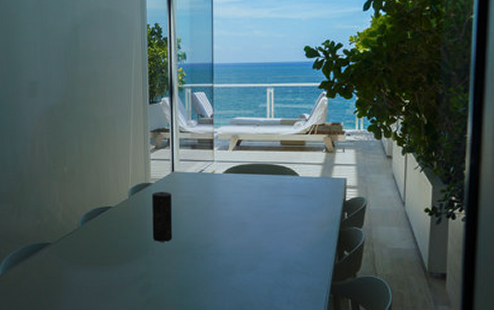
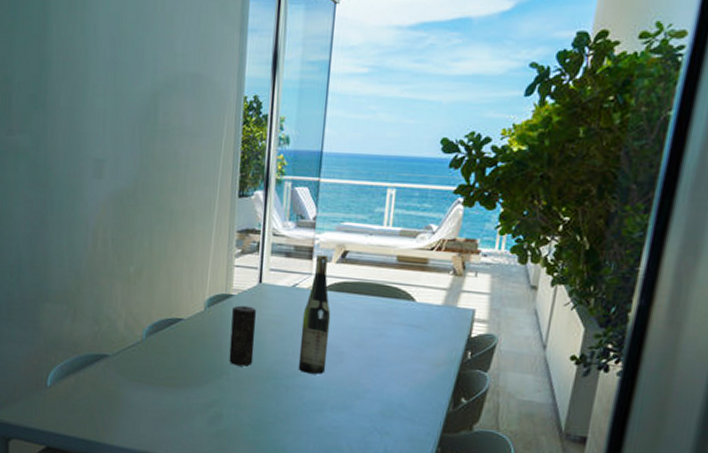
wine bottle: none [210,144,233,243] -> present [298,254,331,374]

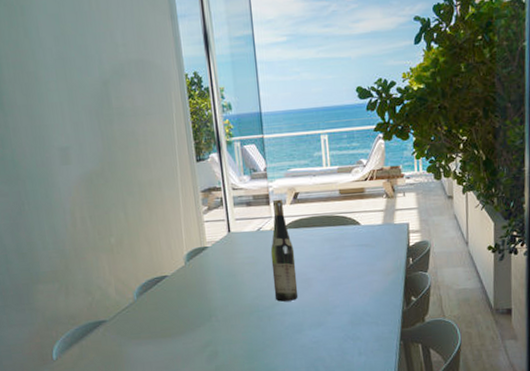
candle: present [229,305,256,366] -> none [209,254,236,307]

